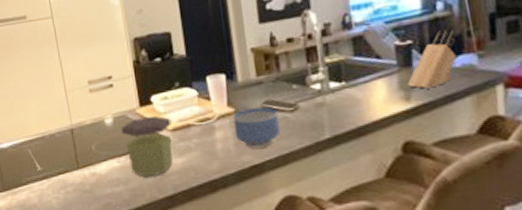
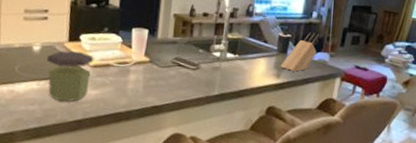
bowl: present [232,107,280,149] -> none [145,61,183,94]

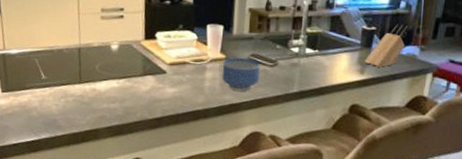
jar: present [46,50,94,102] -> none [124,49,170,100]
bowl: none [145,61,183,94] -> present [221,58,260,91]

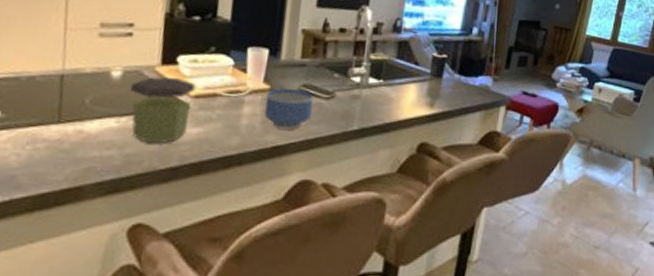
jar: none [124,49,170,100] -> present [129,76,196,144]
knife block: present [364,24,409,67] -> none [434,51,481,100]

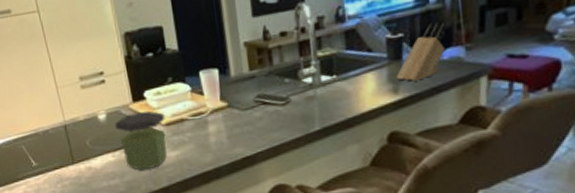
bowl: present [264,88,313,130] -> none [225,101,272,141]
knife block: none [434,51,481,100] -> present [396,22,446,82]

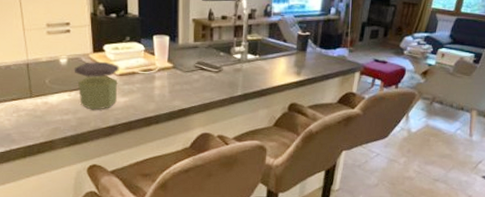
knife block: present [396,22,446,82] -> none [301,28,339,69]

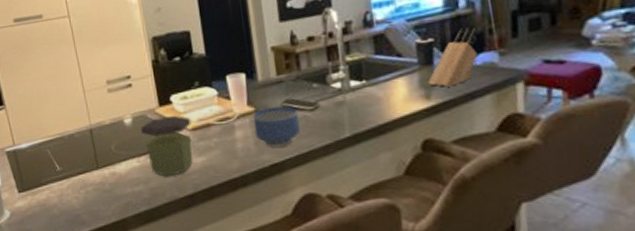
bowl: none [170,66,206,97] -> present [252,106,300,147]
knife block: none [301,28,339,69] -> present [428,27,478,87]

